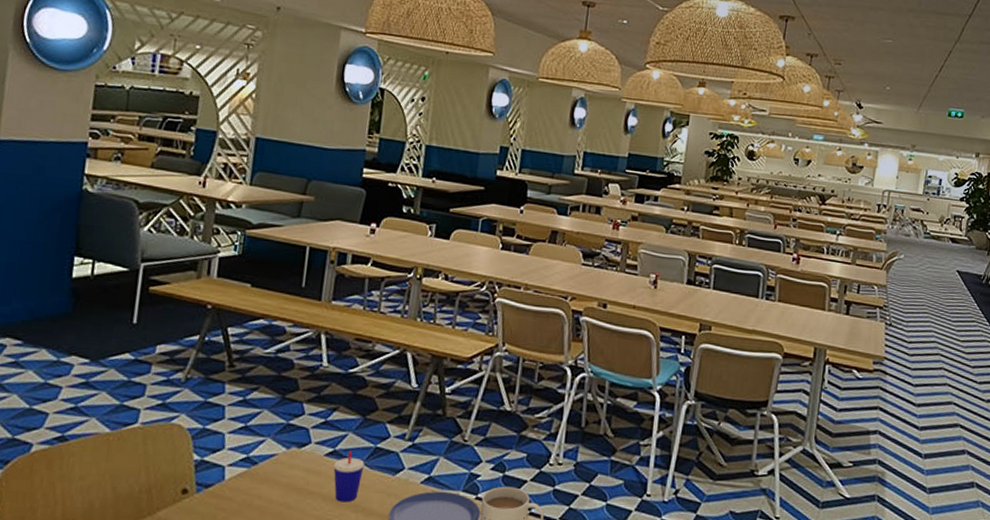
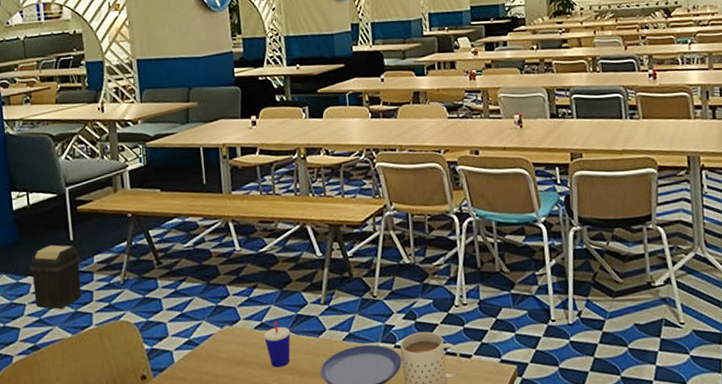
trash bin: none [74,324,140,399] -> present [29,245,82,309]

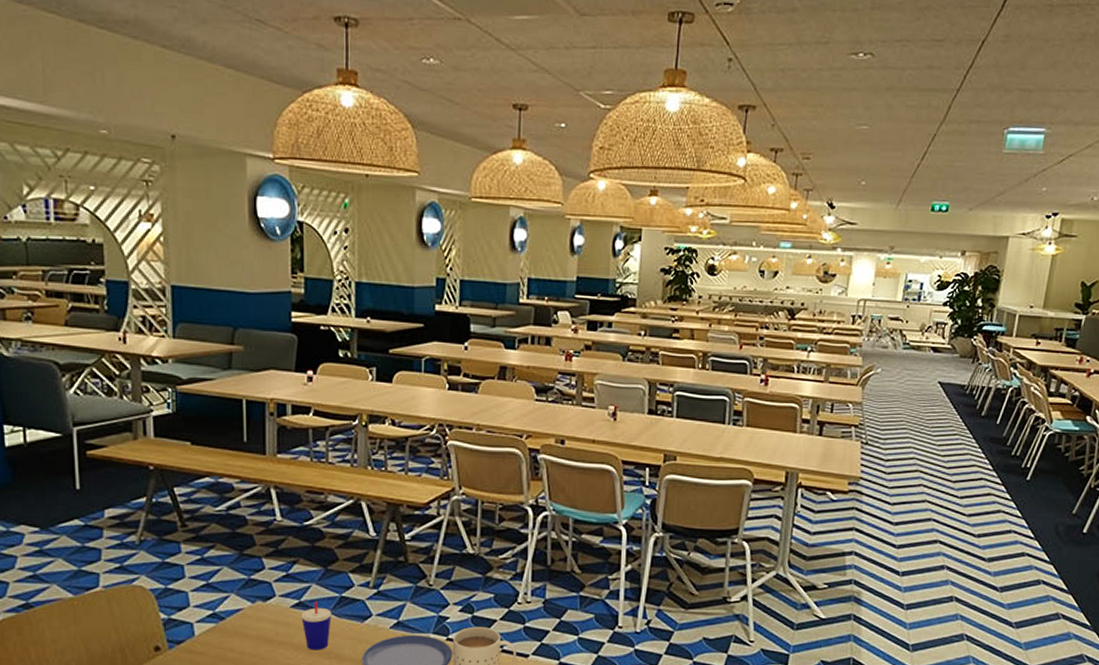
trash bin: present [29,245,82,309] -> none [23,491,88,565]

